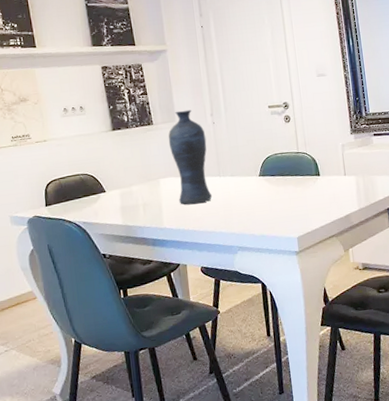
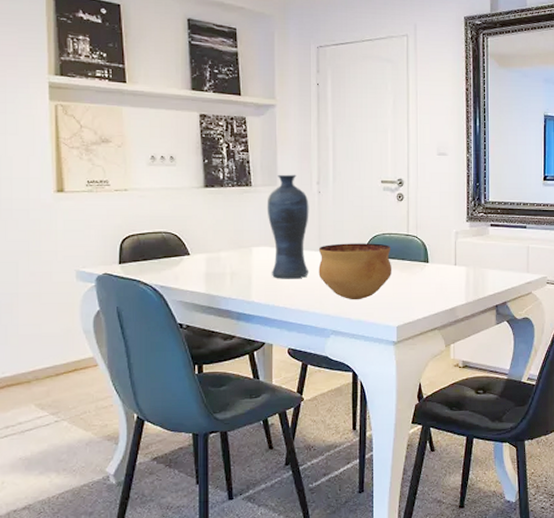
bowl: none [218,163,288,218] -> present [318,243,393,300]

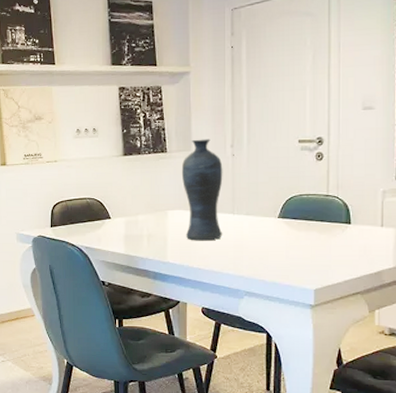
bowl: present [318,243,393,300] -> none [232,204,310,262]

